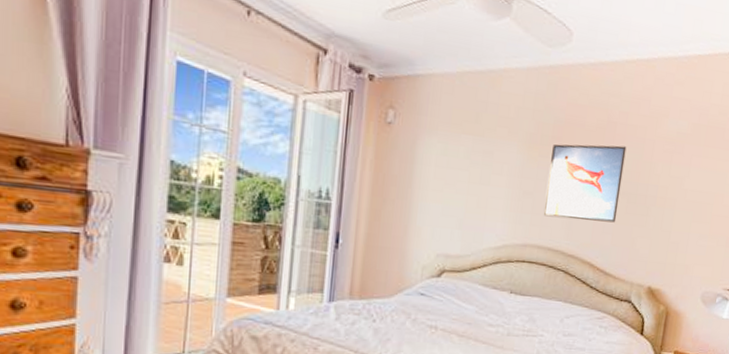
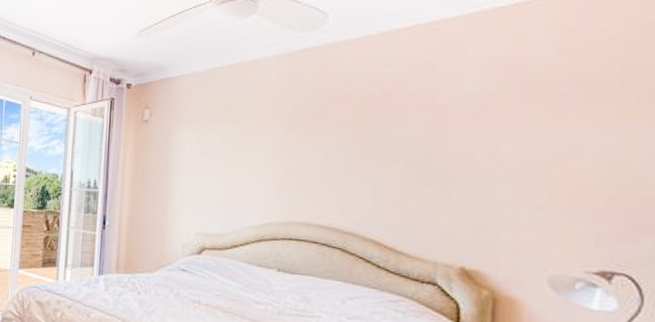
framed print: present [543,144,627,223] -> none [309,115,409,197]

